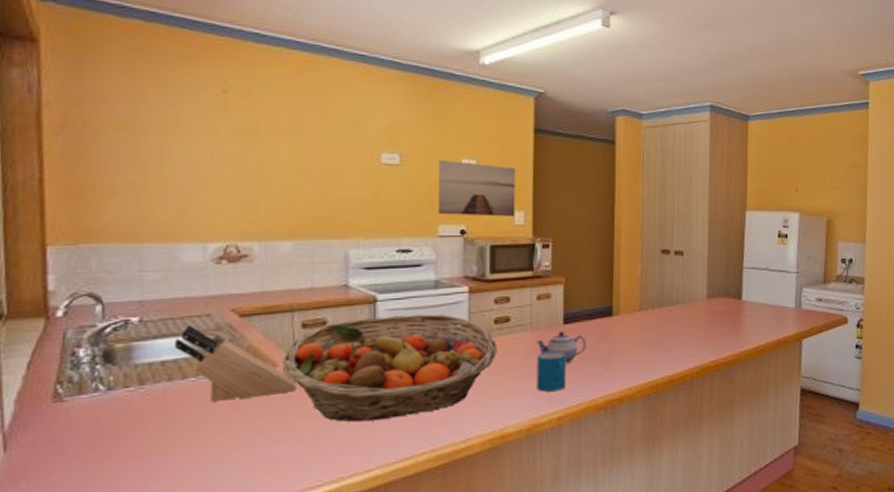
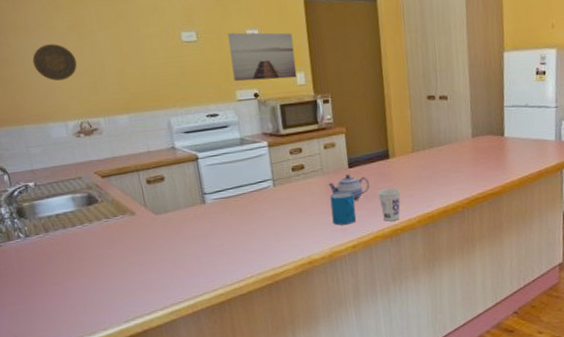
knife block: present [174,325,297,401] -> none [61,186,152,243]
decorative plate: none [176,149,237,192] -> present [32,44,77,81]
fruit basket: present [281,314,497,423] -> none [137,166,298,255]
cup: none [596,350,623,390] -> present [378,188,401,221]

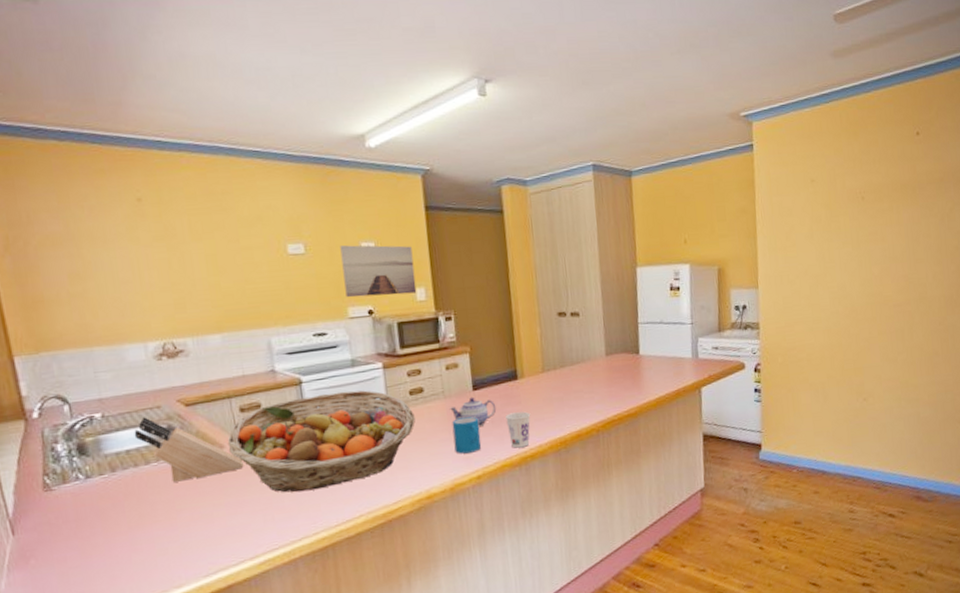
decorative plate: present [32,44,77,81] -> none [109,255,163,297]
knife block: none [61,186,152,243] -> present [134,417,244,482]
fruit basket: none [137,166,298,255] -> present [227,390,416,493]

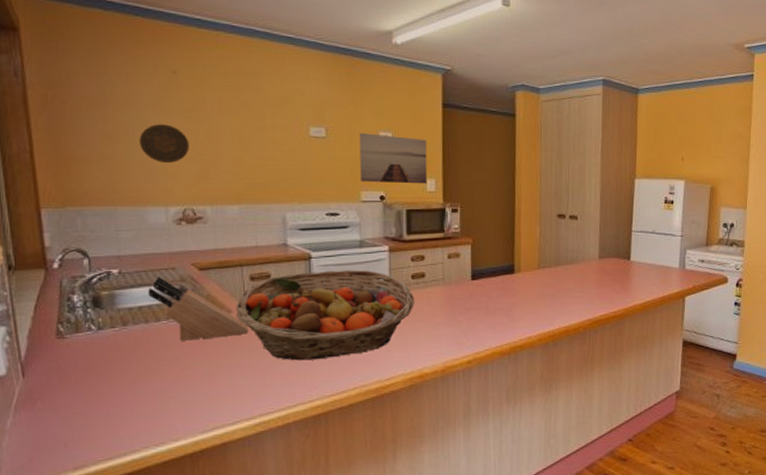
decorative plate: none [109,255,163,297] -> present [139,124,189,163]
teapot: present [450,396,497,428] -> none [448,285,492,315]
mug: present [452,416,482,454] -> none [449,304,475,339]
cup: present [505,411,531,448] -> none [500,304,524,338]

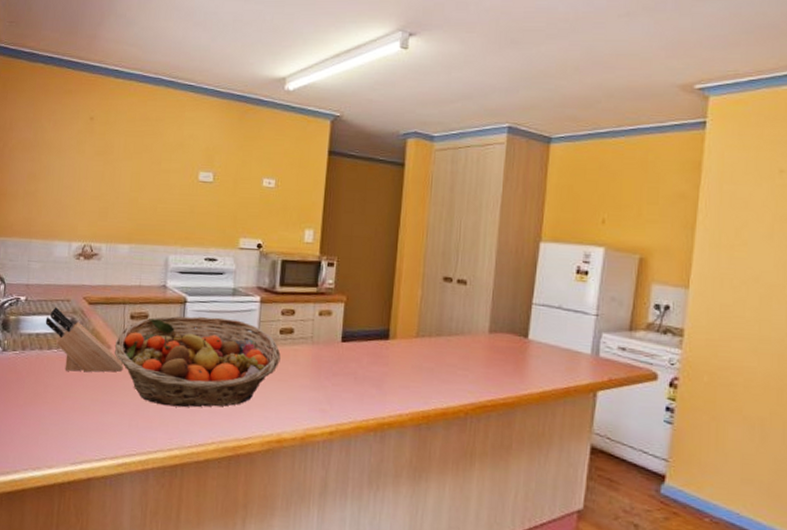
decorative plate: present [139,124,189,163] -> none [56,165,96,201]
wall art: present [359,133,428,184] -> none [240,179,309,234]

